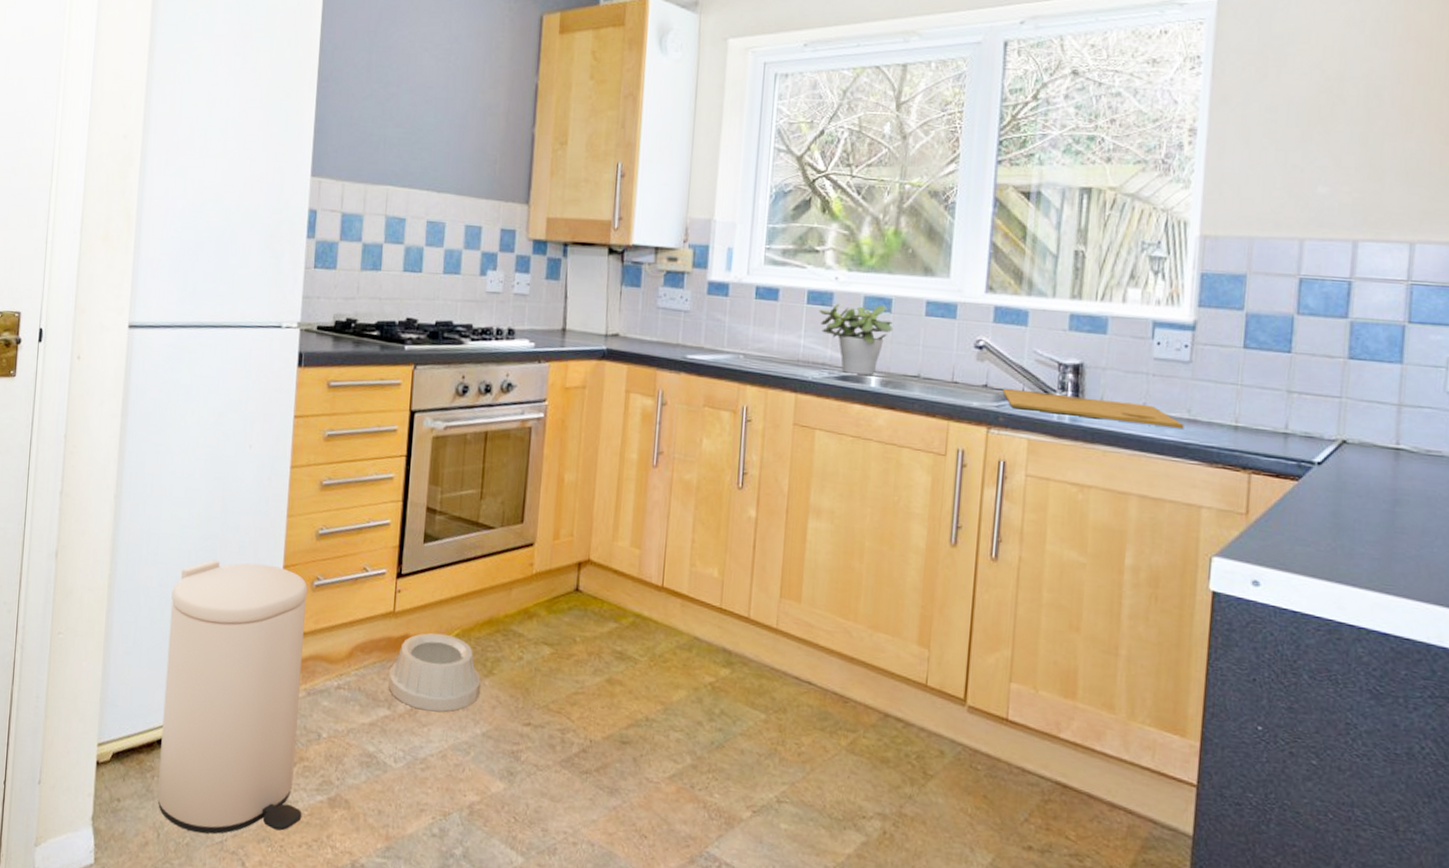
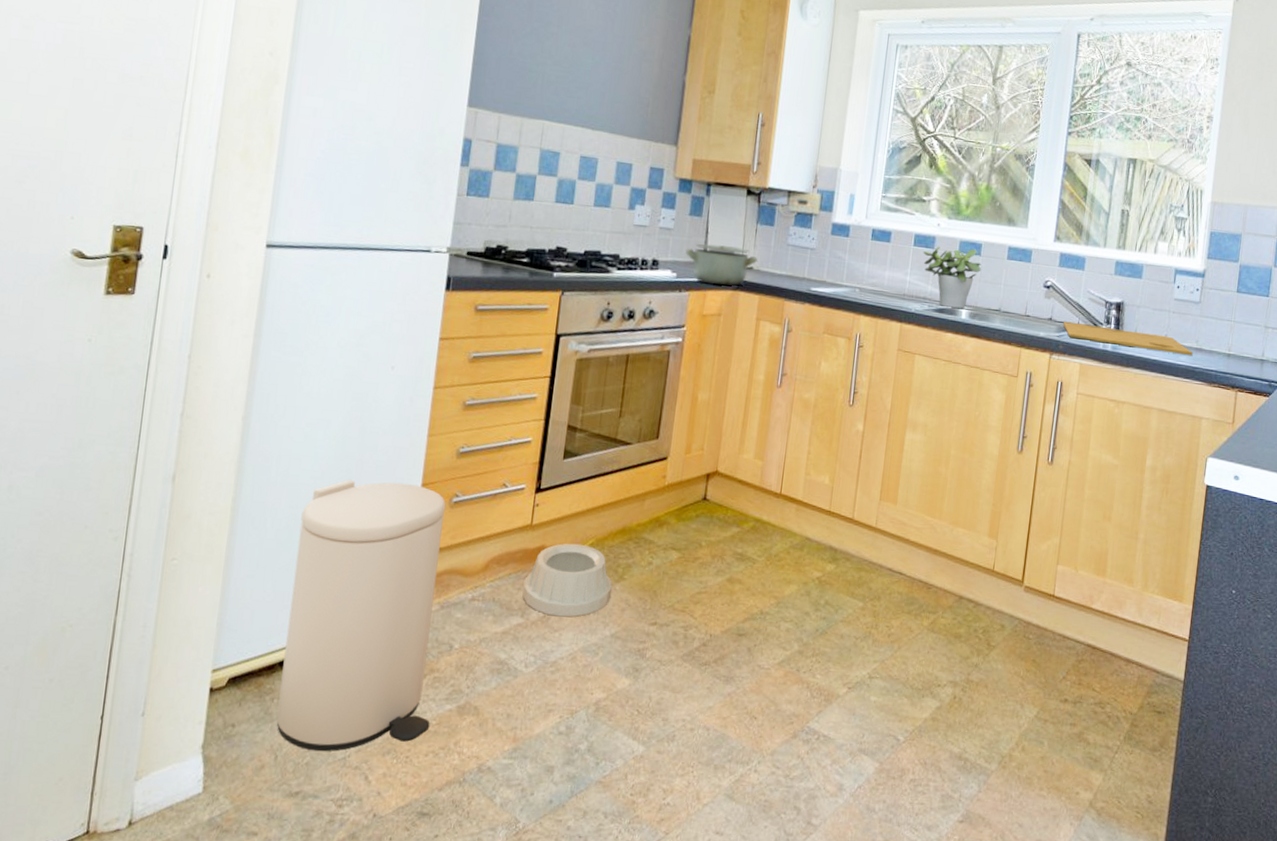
saucepan: none [543,309,624,356] -> present [685,243,758,287]

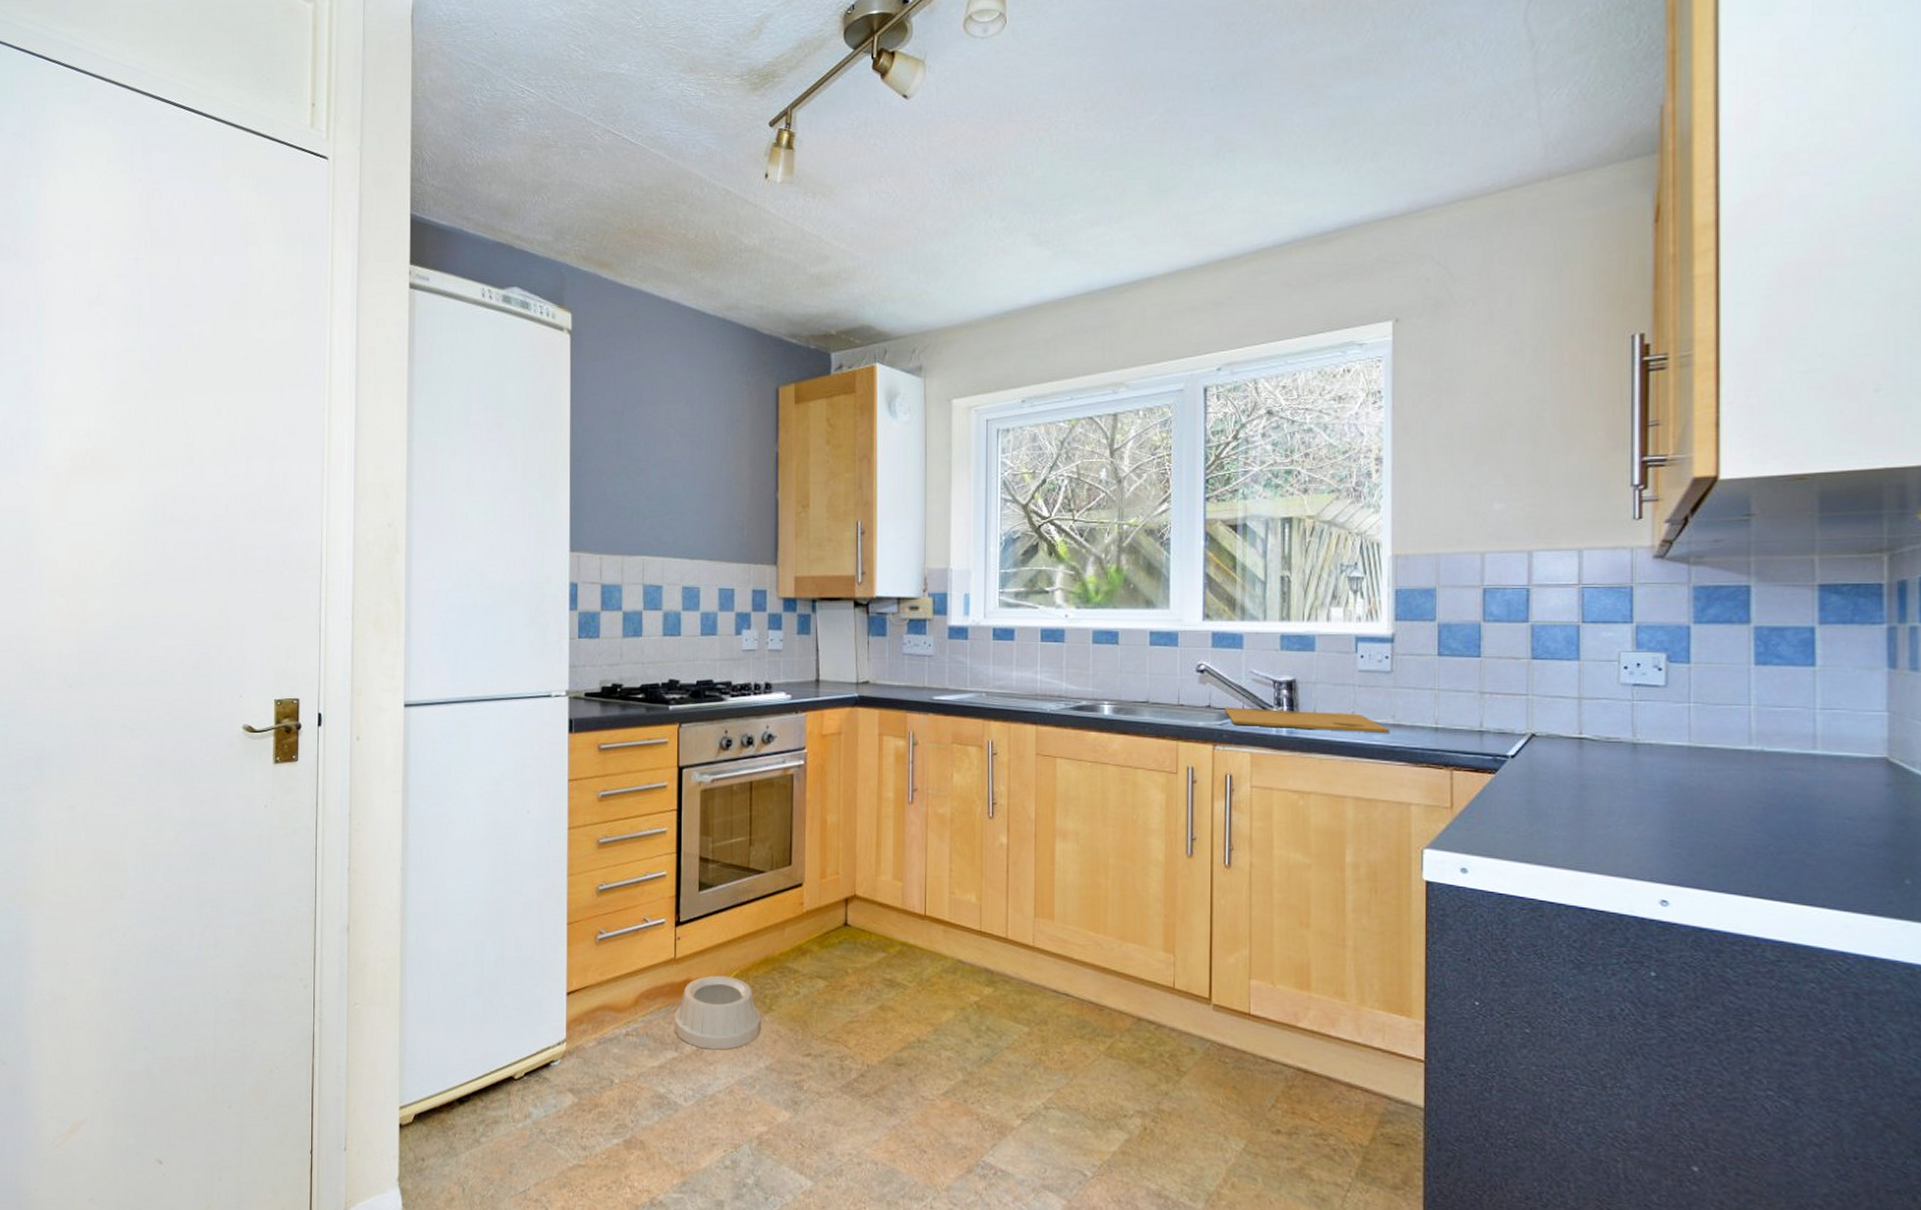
pedal bin: present [276,479,446,752] -> none [460,922,600,1185]
saucepan: present [685,243,758,287] -> none [798,661,873,703]
potted plant: present [923,246,982,309] -> none [1052,638,1122,704]

